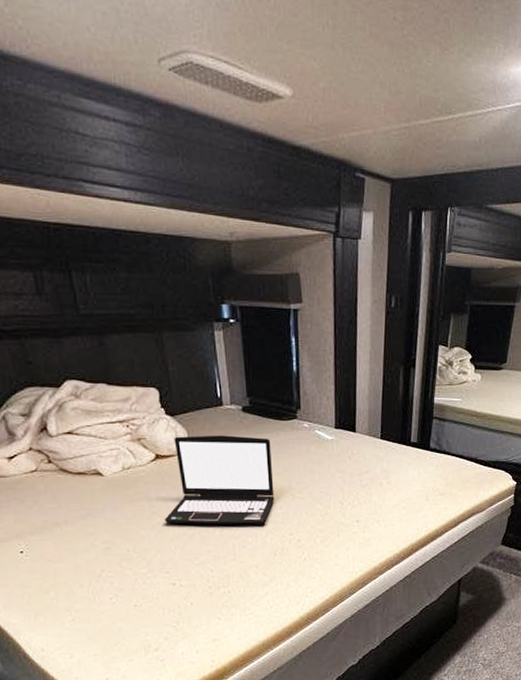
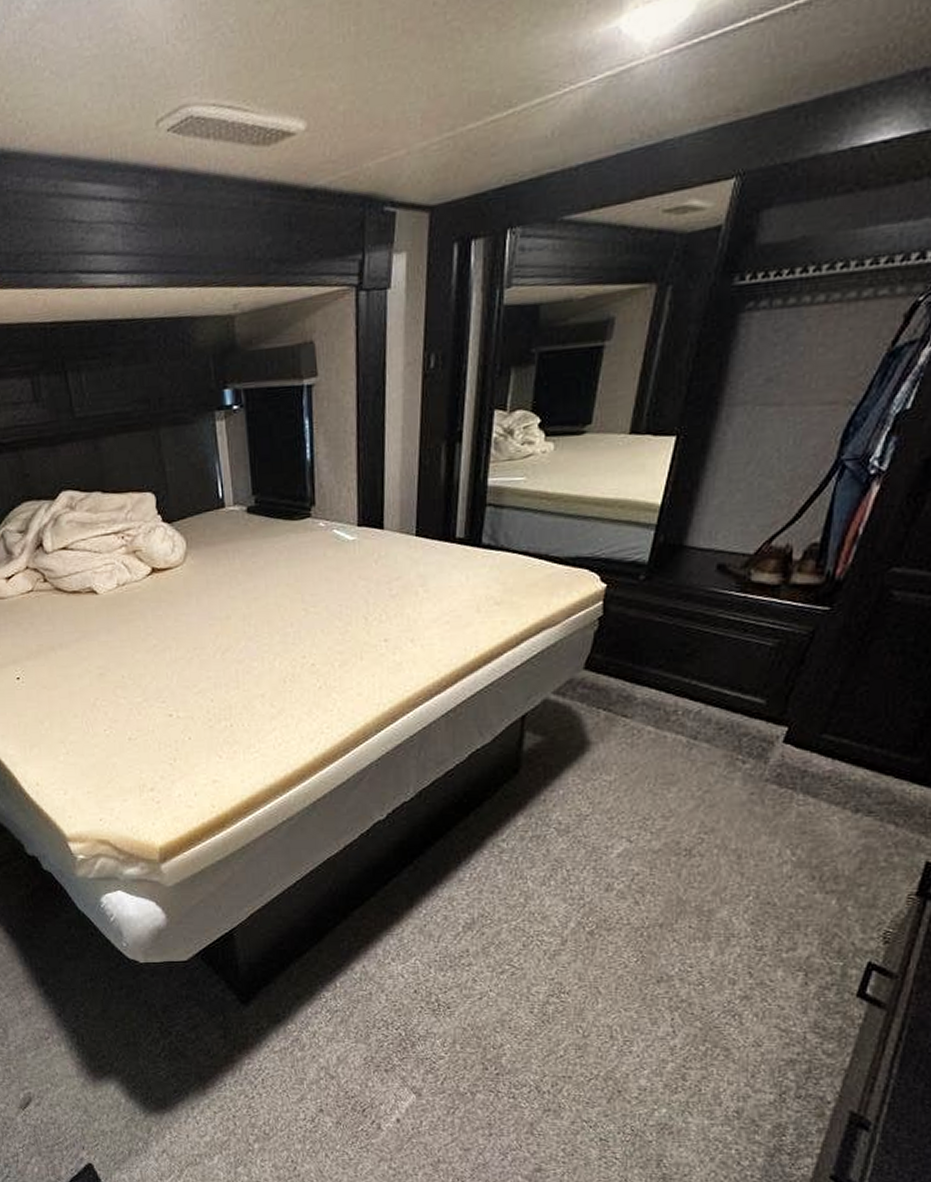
laptop: present [164,435,275,525] -> none [160,541,284,647]

